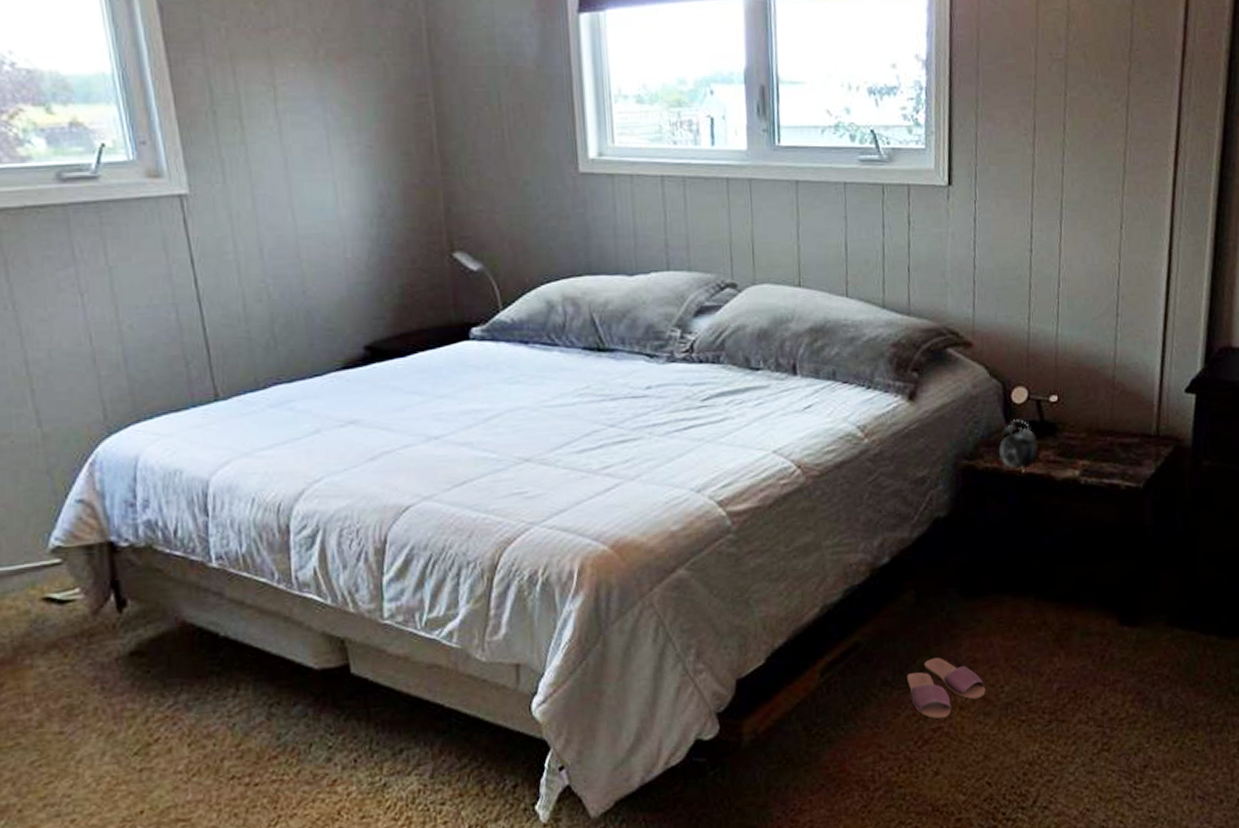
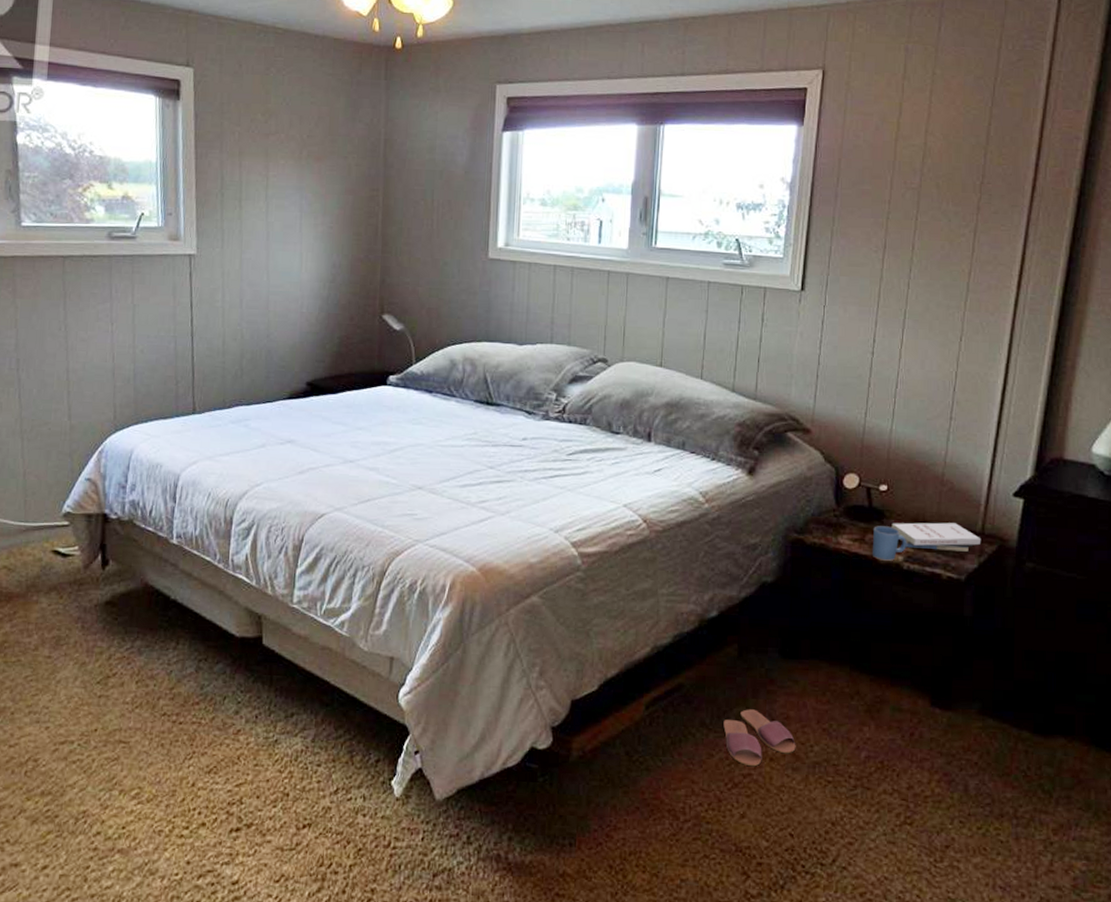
alarm clock: present [998,419,1038,472] -> none [826,502,865,551]
mug: none [1047,440,1083,478] -> present [873,526,908,561]
books: none [1065,428,1157,461] -> present [891,522,982,552]

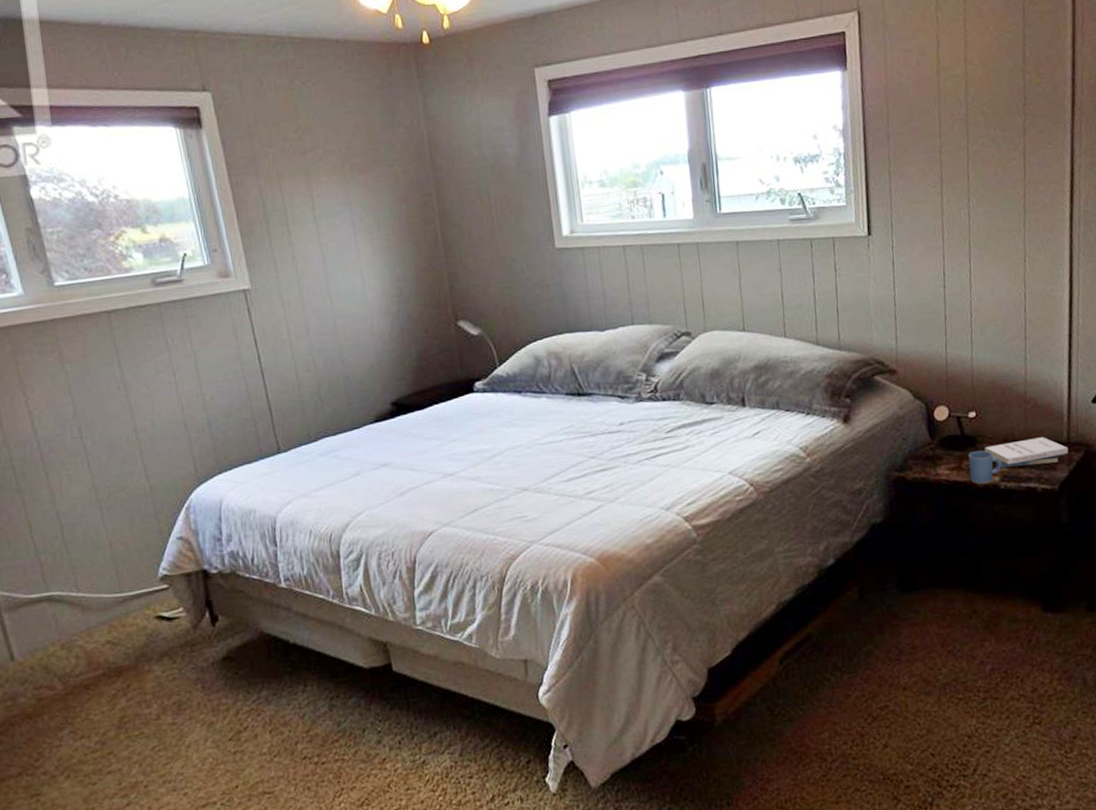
slippers: present [723,709,796,767] -> none [855,645,926,699]

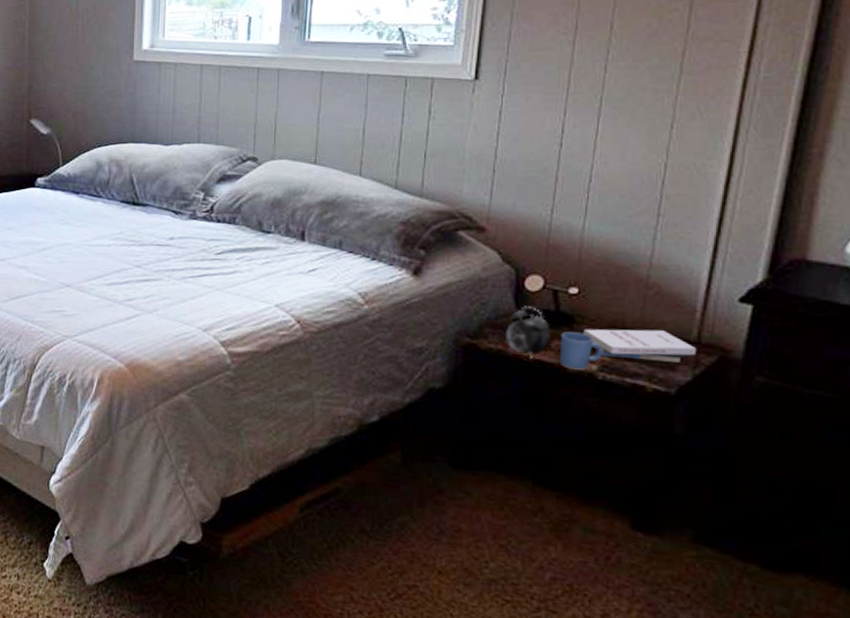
alarm clock: none [924,434,961,481] -> present [504,306,550,358]

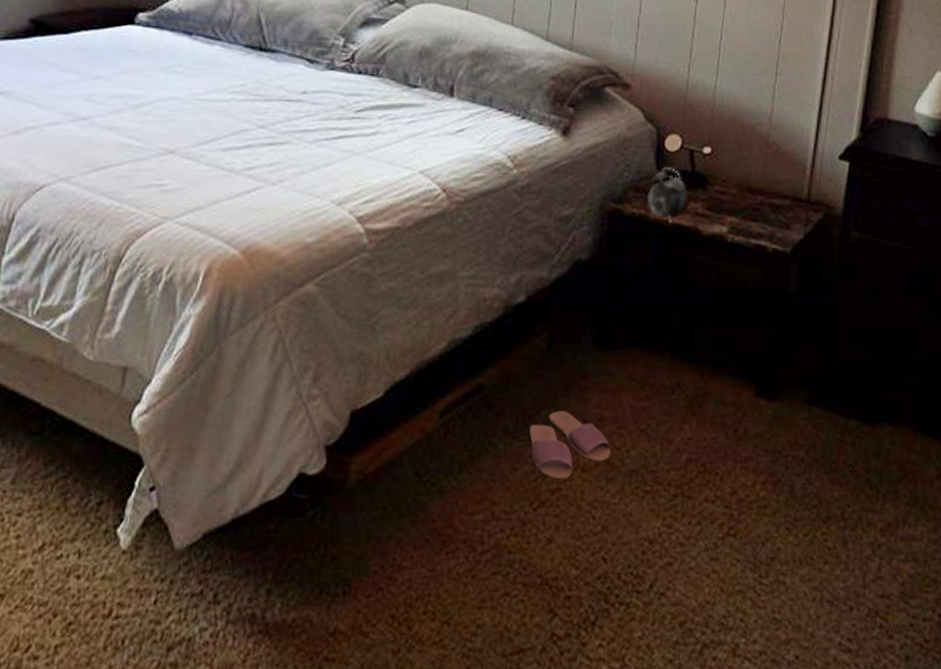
slippers: none [385,518,469,579] -> present [529,411,611,480]
mug: present [560,331,603,370] -> none [696,193,732,233]
books: present [583,329,697,363] -> none [715,188,807,221]

